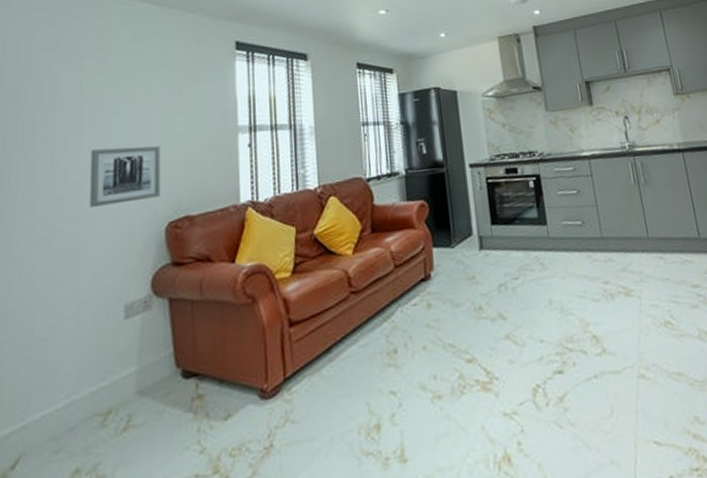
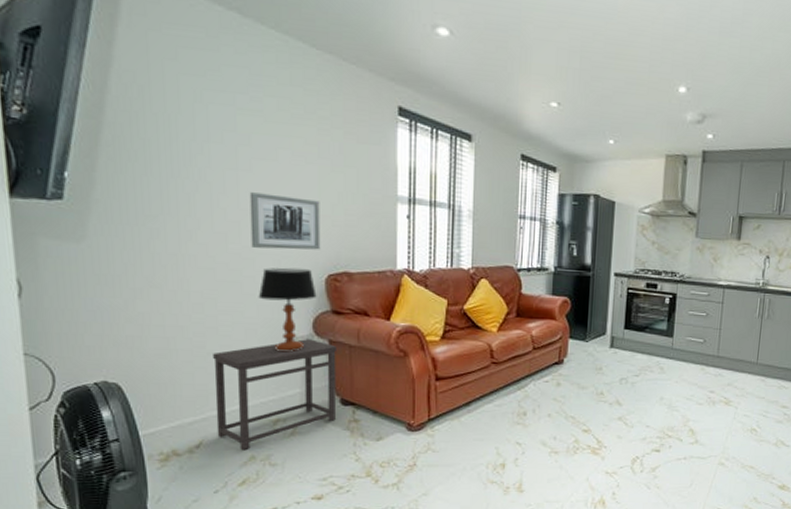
side table: none [37,301,178,463] -> present [213,339,338,451]
table lamp: none [93,220,156,323] -> present [258,267,317,352]

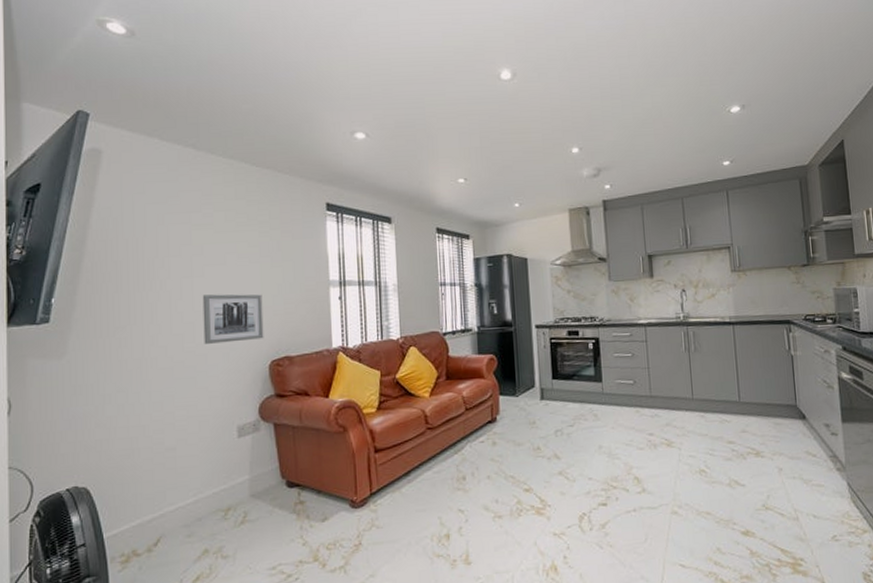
side table: present [213,339,338,451] -> none [170,424,282,545]
table lamp: present [258,267,317,352] -> none [210,357,262,440]

